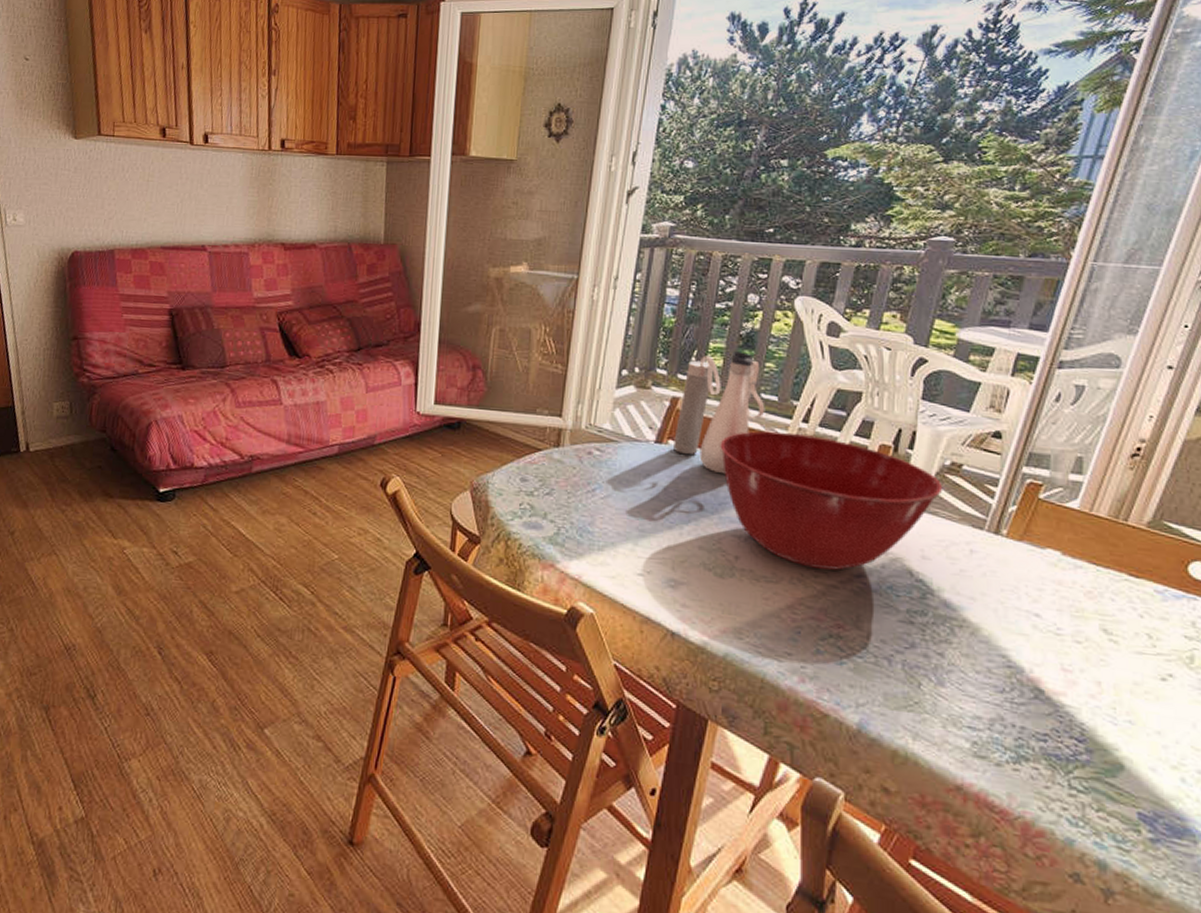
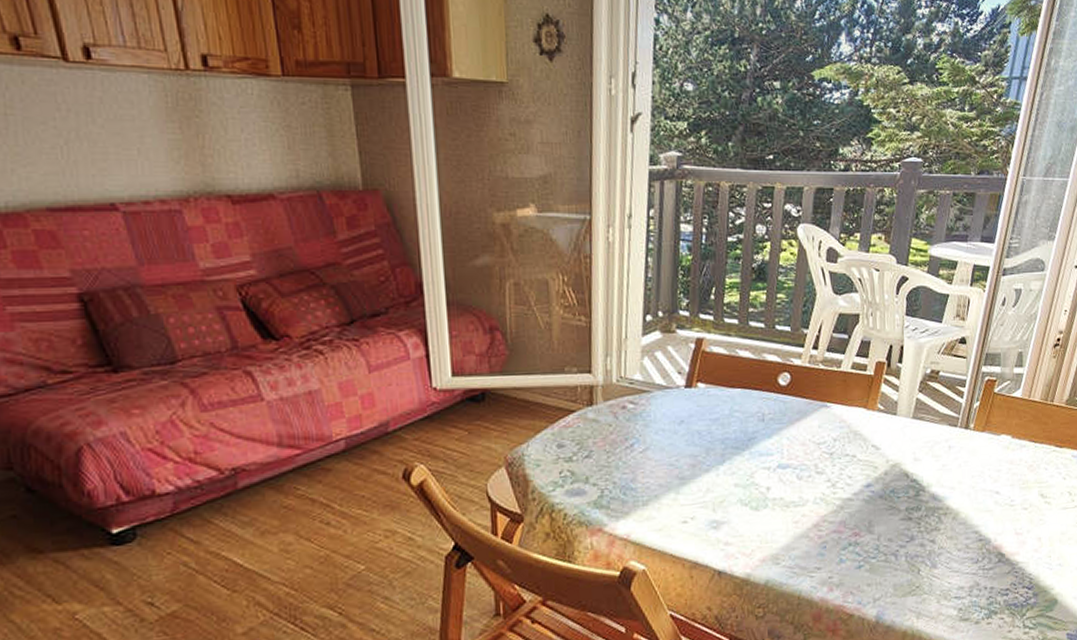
water bottle: present [674,351,765,475] -> none [702,285,781,410]
mixing bowl: present [720,431,943,570] -> none [744,361,926,486]

